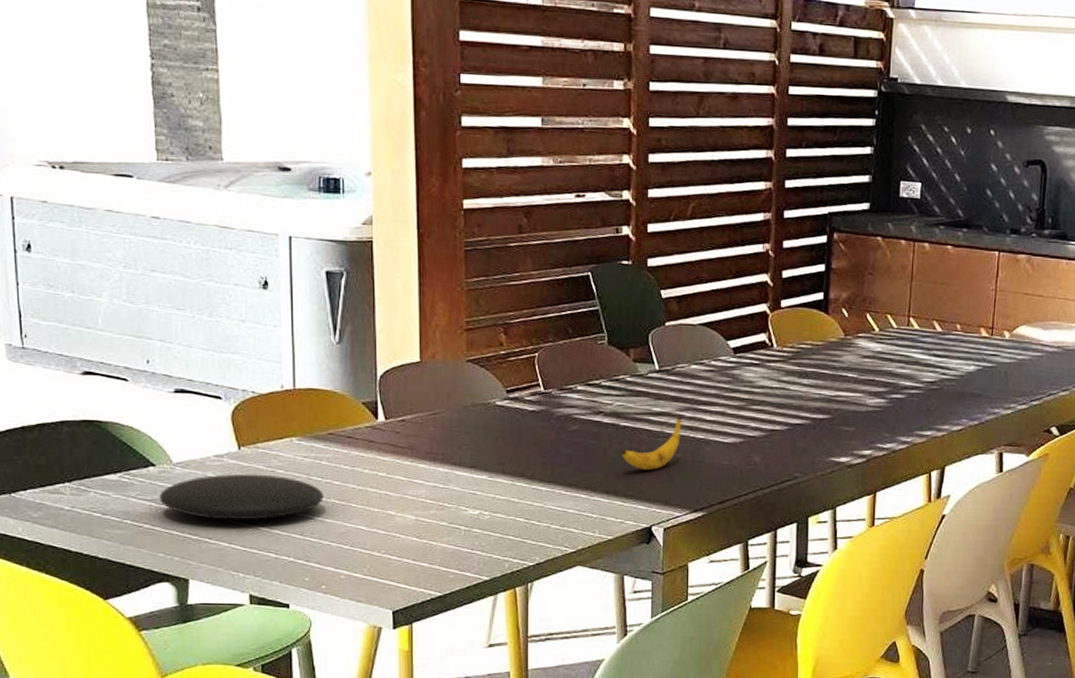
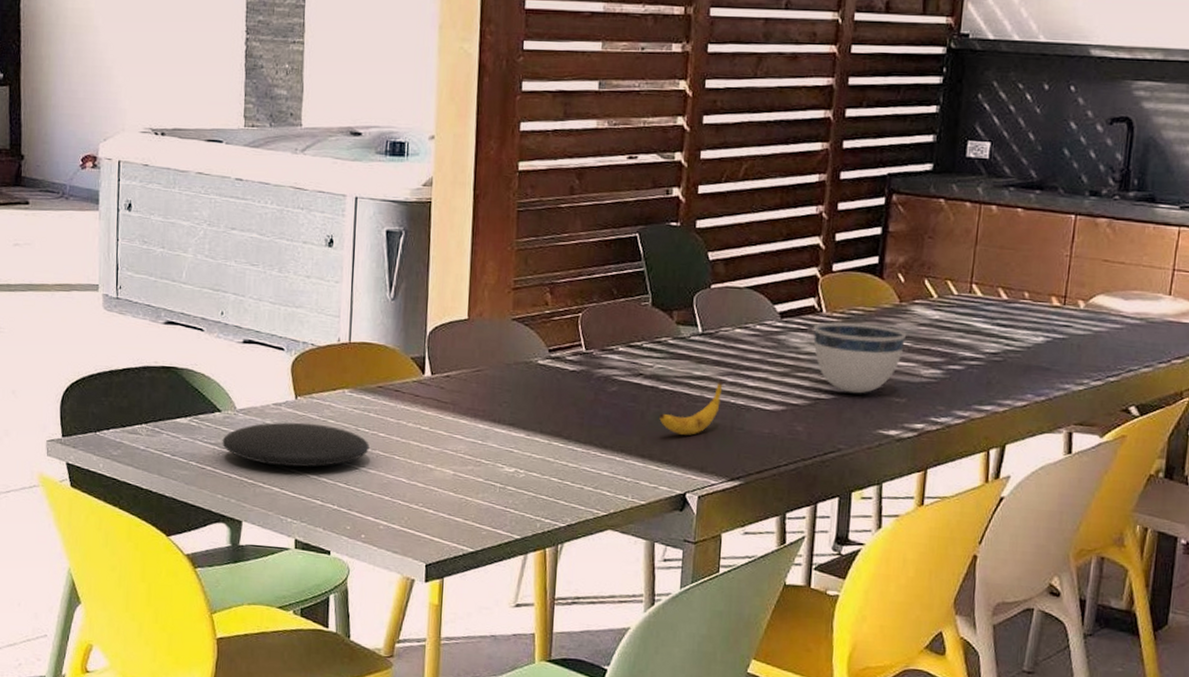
bowl: none [765,355,853,424] -> present [813,321,907,394]

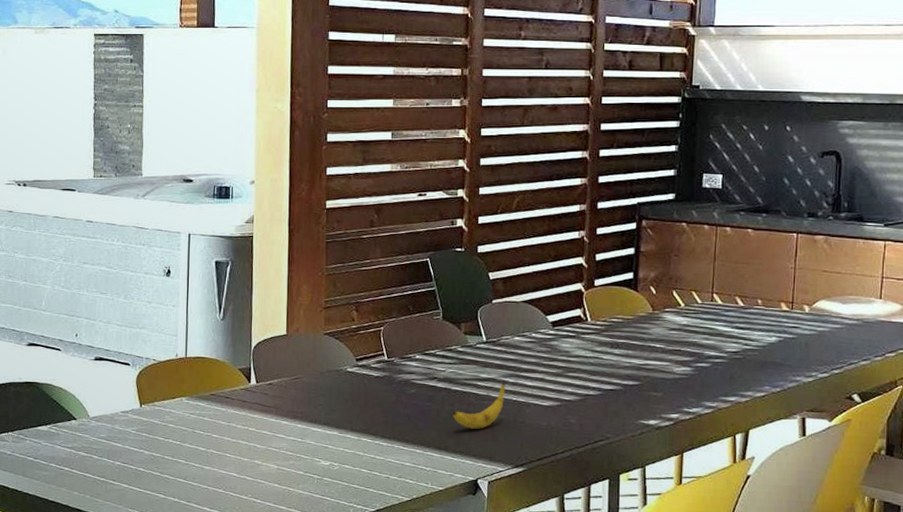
plate: present [222,422,369,467] -> none [77,427,204,466]
bowl: present [813,321,907,394] -> none [580,328,660,390]

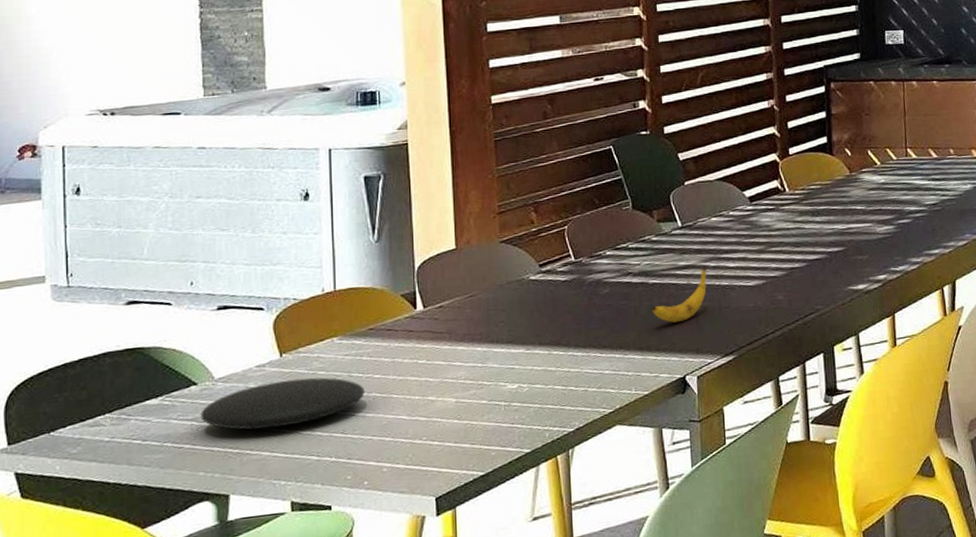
plate: none [77,427,204,466] -> present [200,377,365,431]

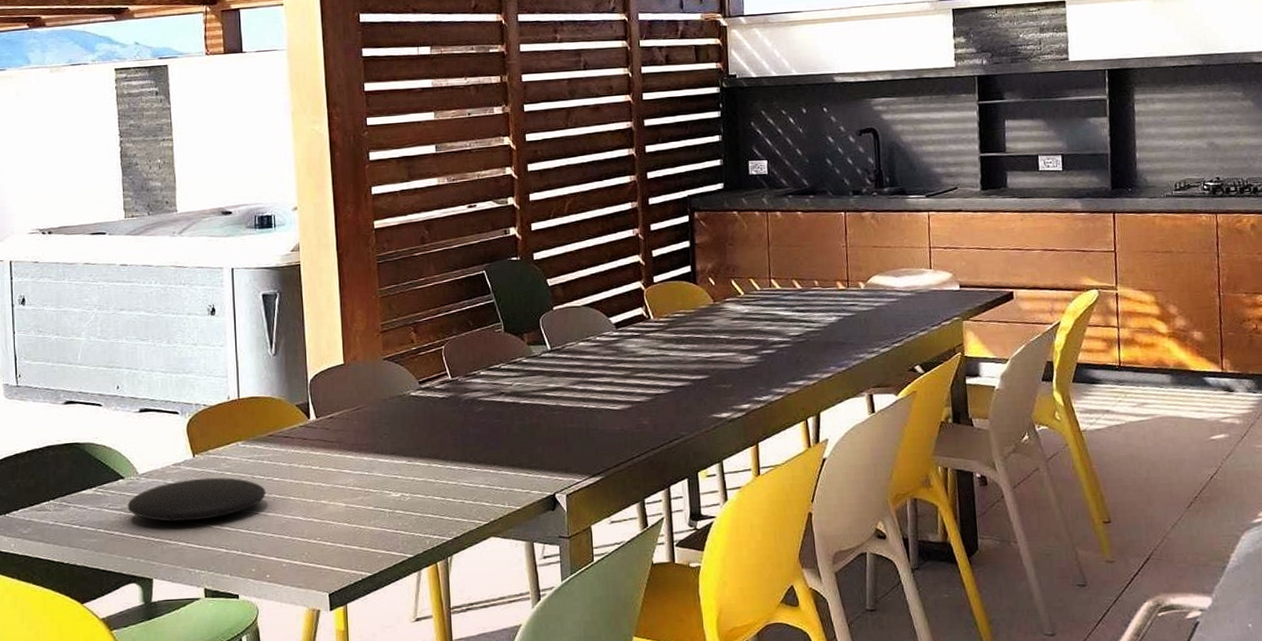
banana: present [652,266,707,323] -> none [523,389,575,442]

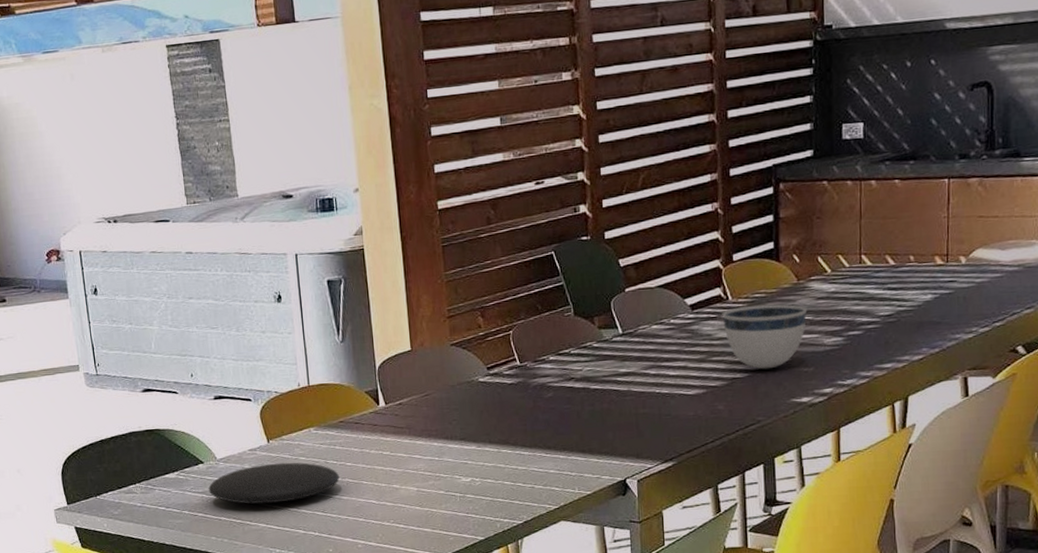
bowl: none [644,323,724,386] -> present [722,304,807,370]

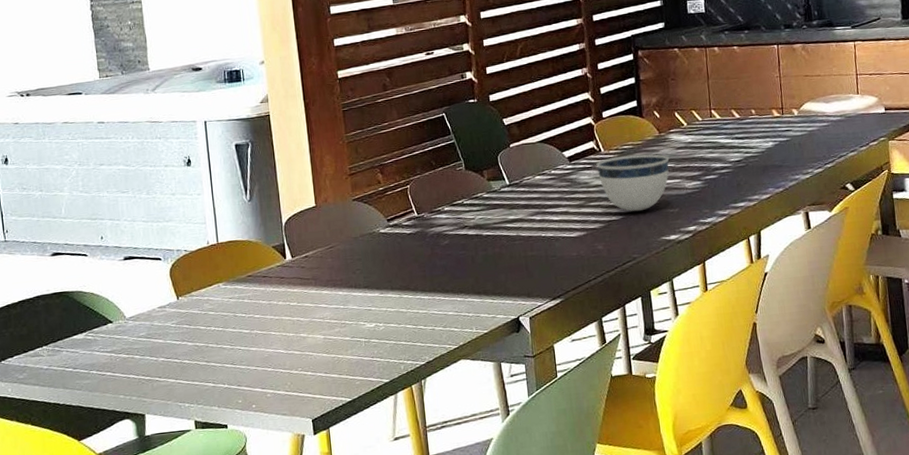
plate: present [208,462,340,505] -> none [117,317,248,362]

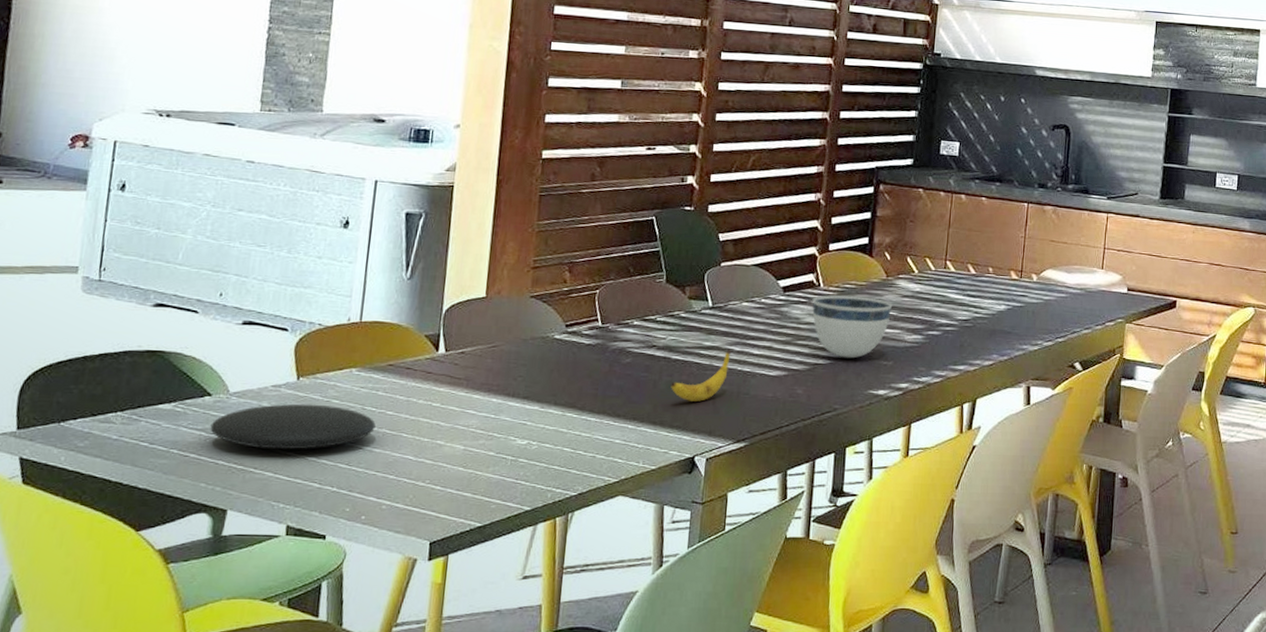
plate: none [117,317,248,362] -> present [210,403,376,450]
banana: none [487,220,534,270] -> present [671,350,731,402]

